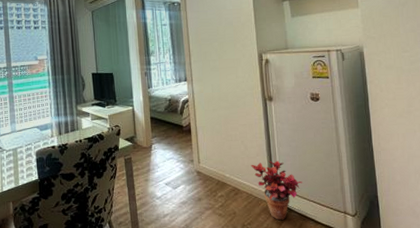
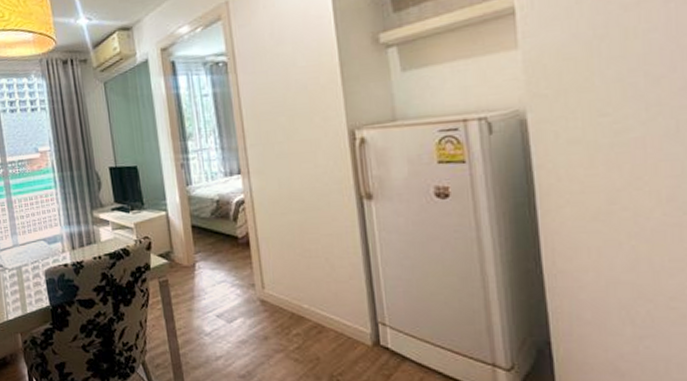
potted plant: present [251,160,303,220] -> none [341,286,423,371]

